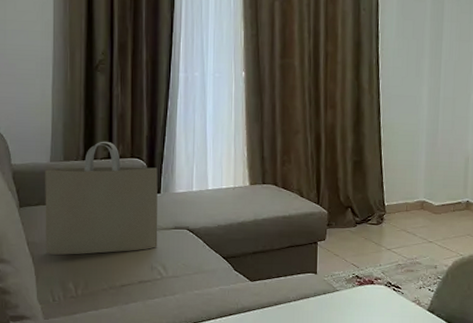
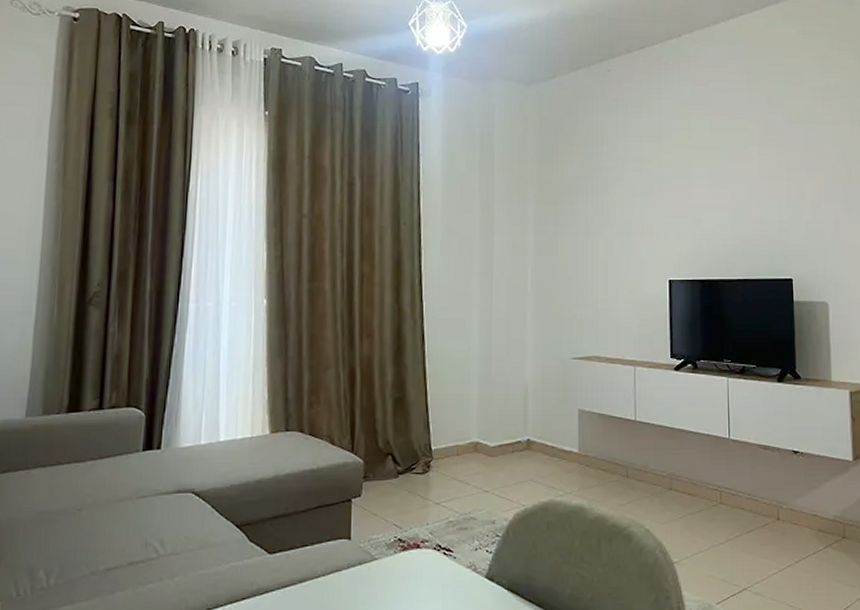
tote bag: present [45,141,158,255] -> none [12,388,159,535]

